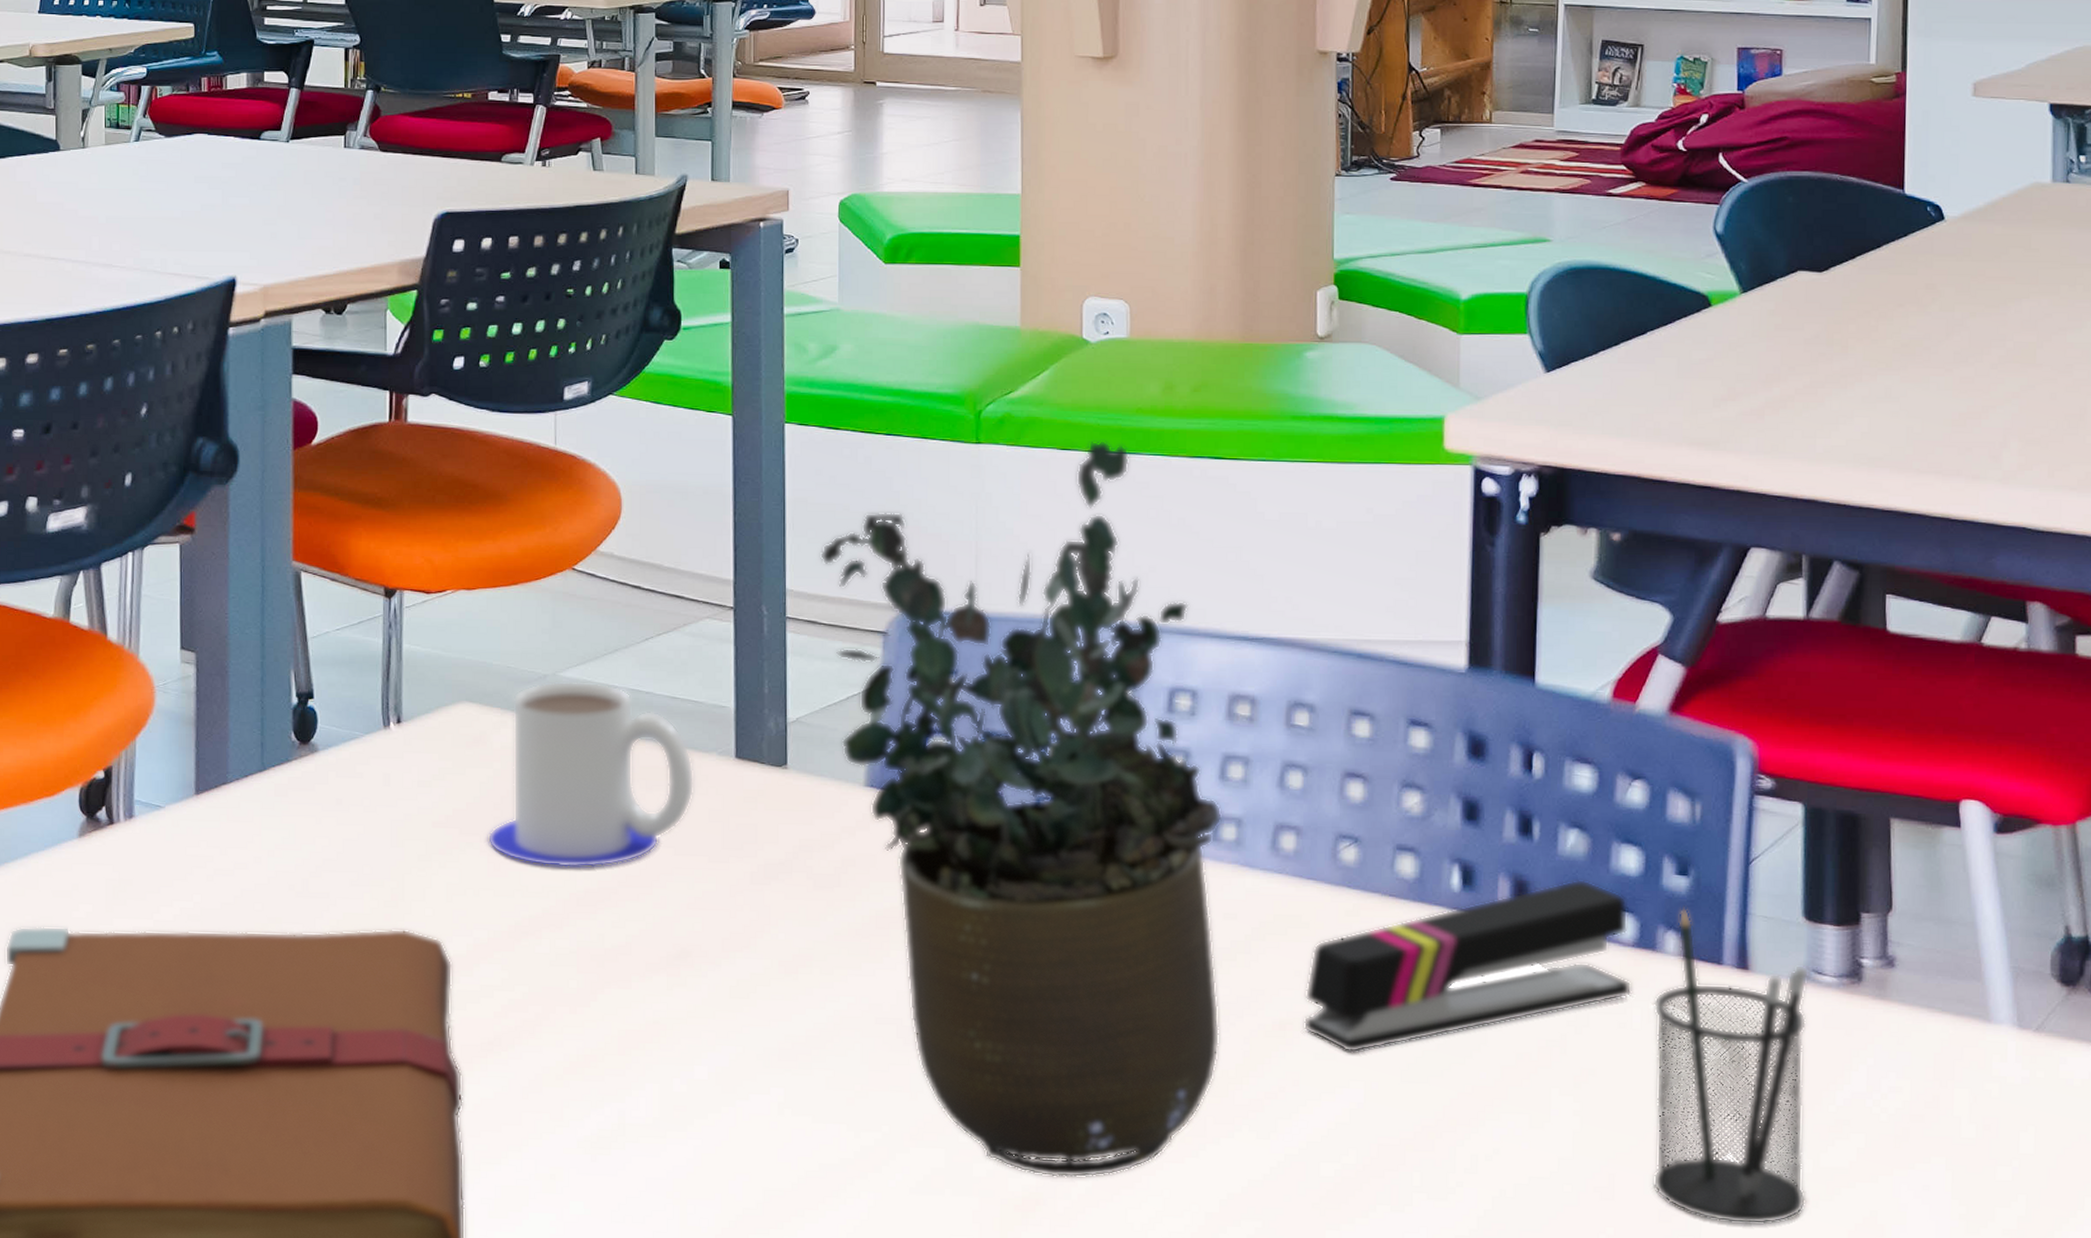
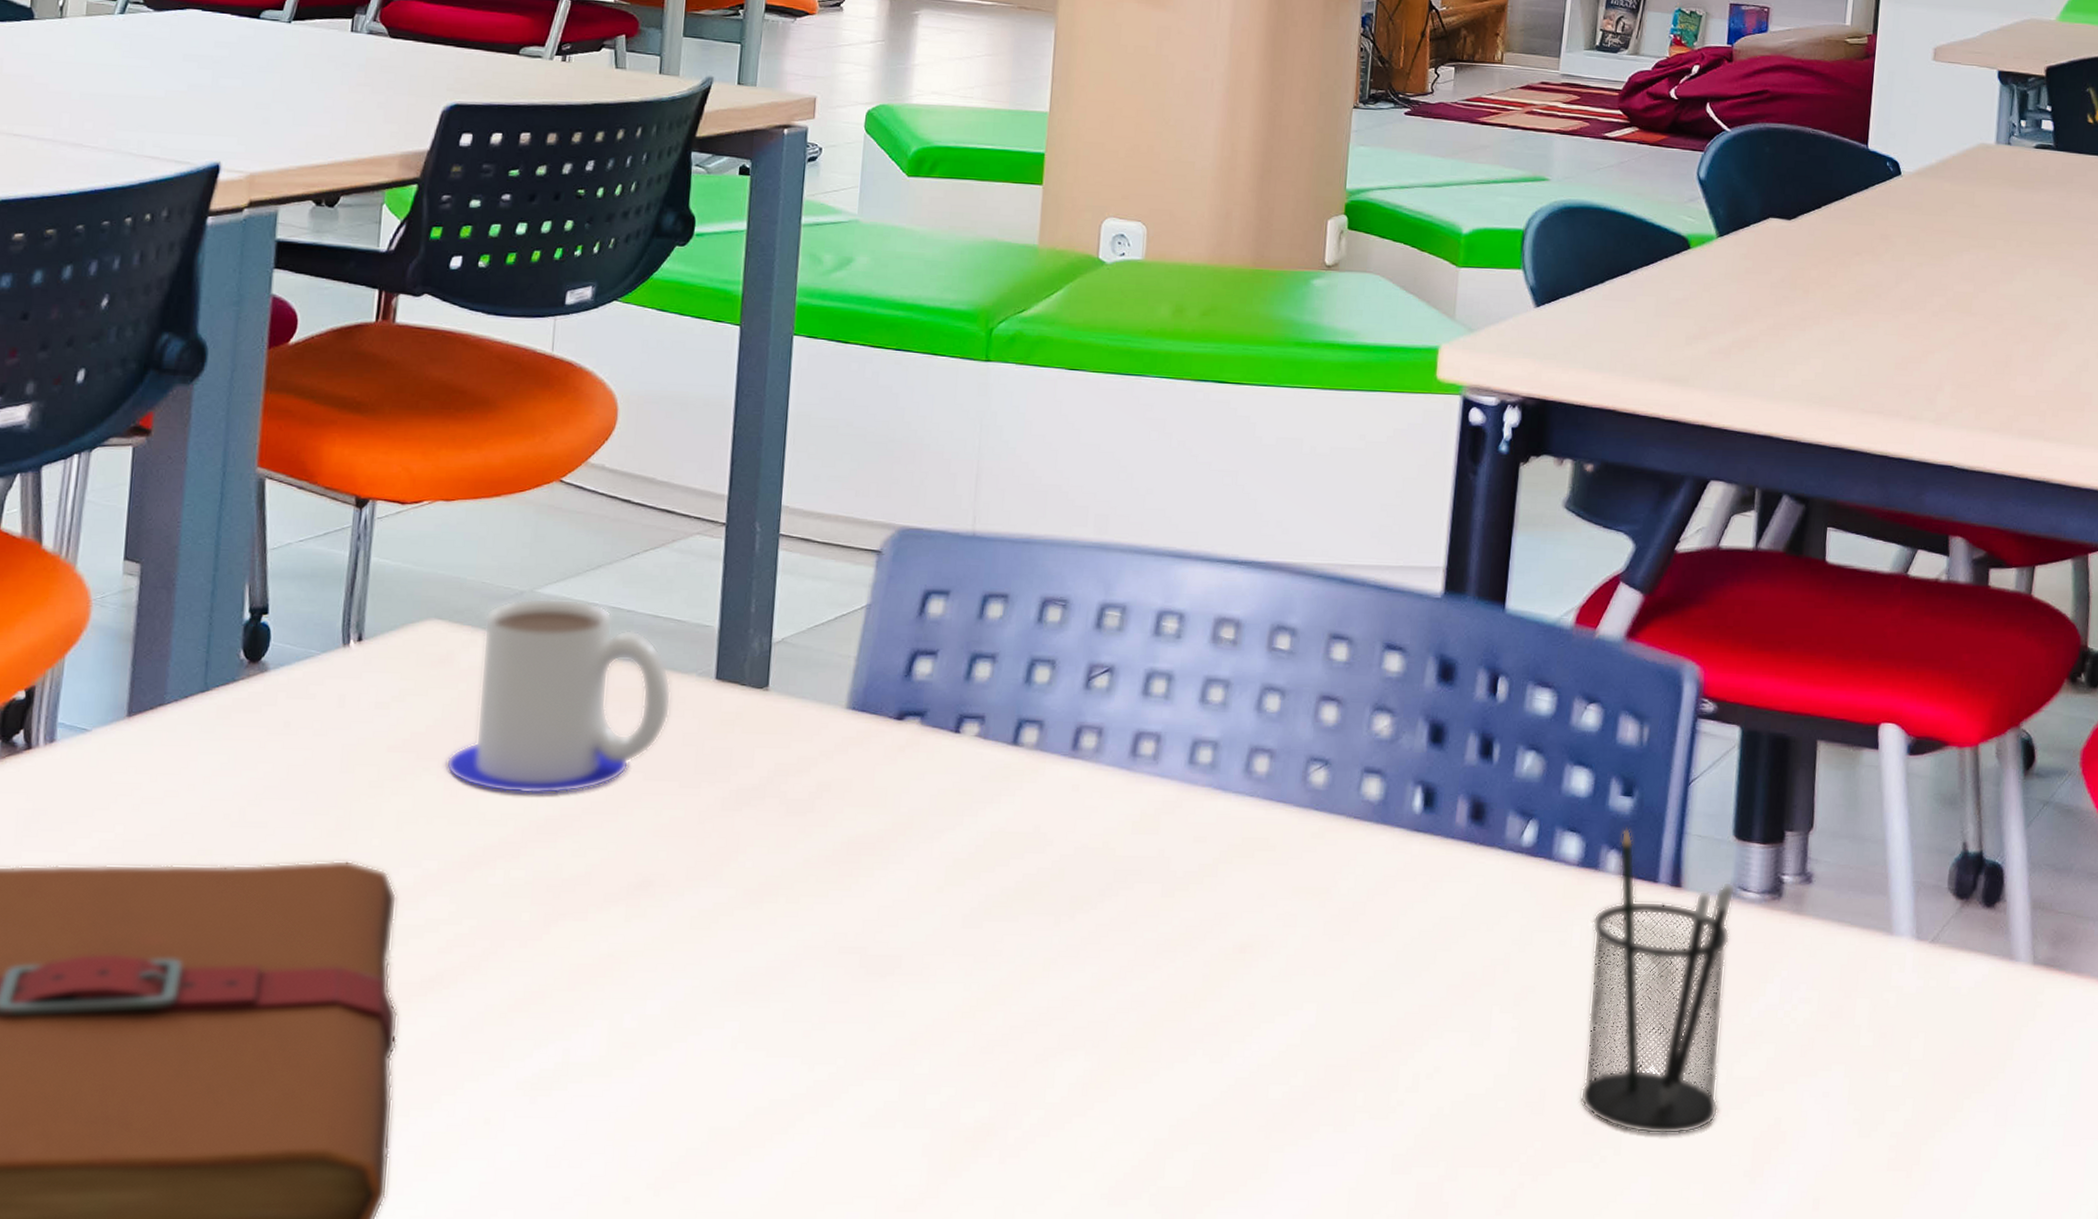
potted plant: present [819,441,1222,1178] -> none [818,361,1200,1107]
stapler: present [1303,879,1632,1053] -> none [1262,800,1576,975]

